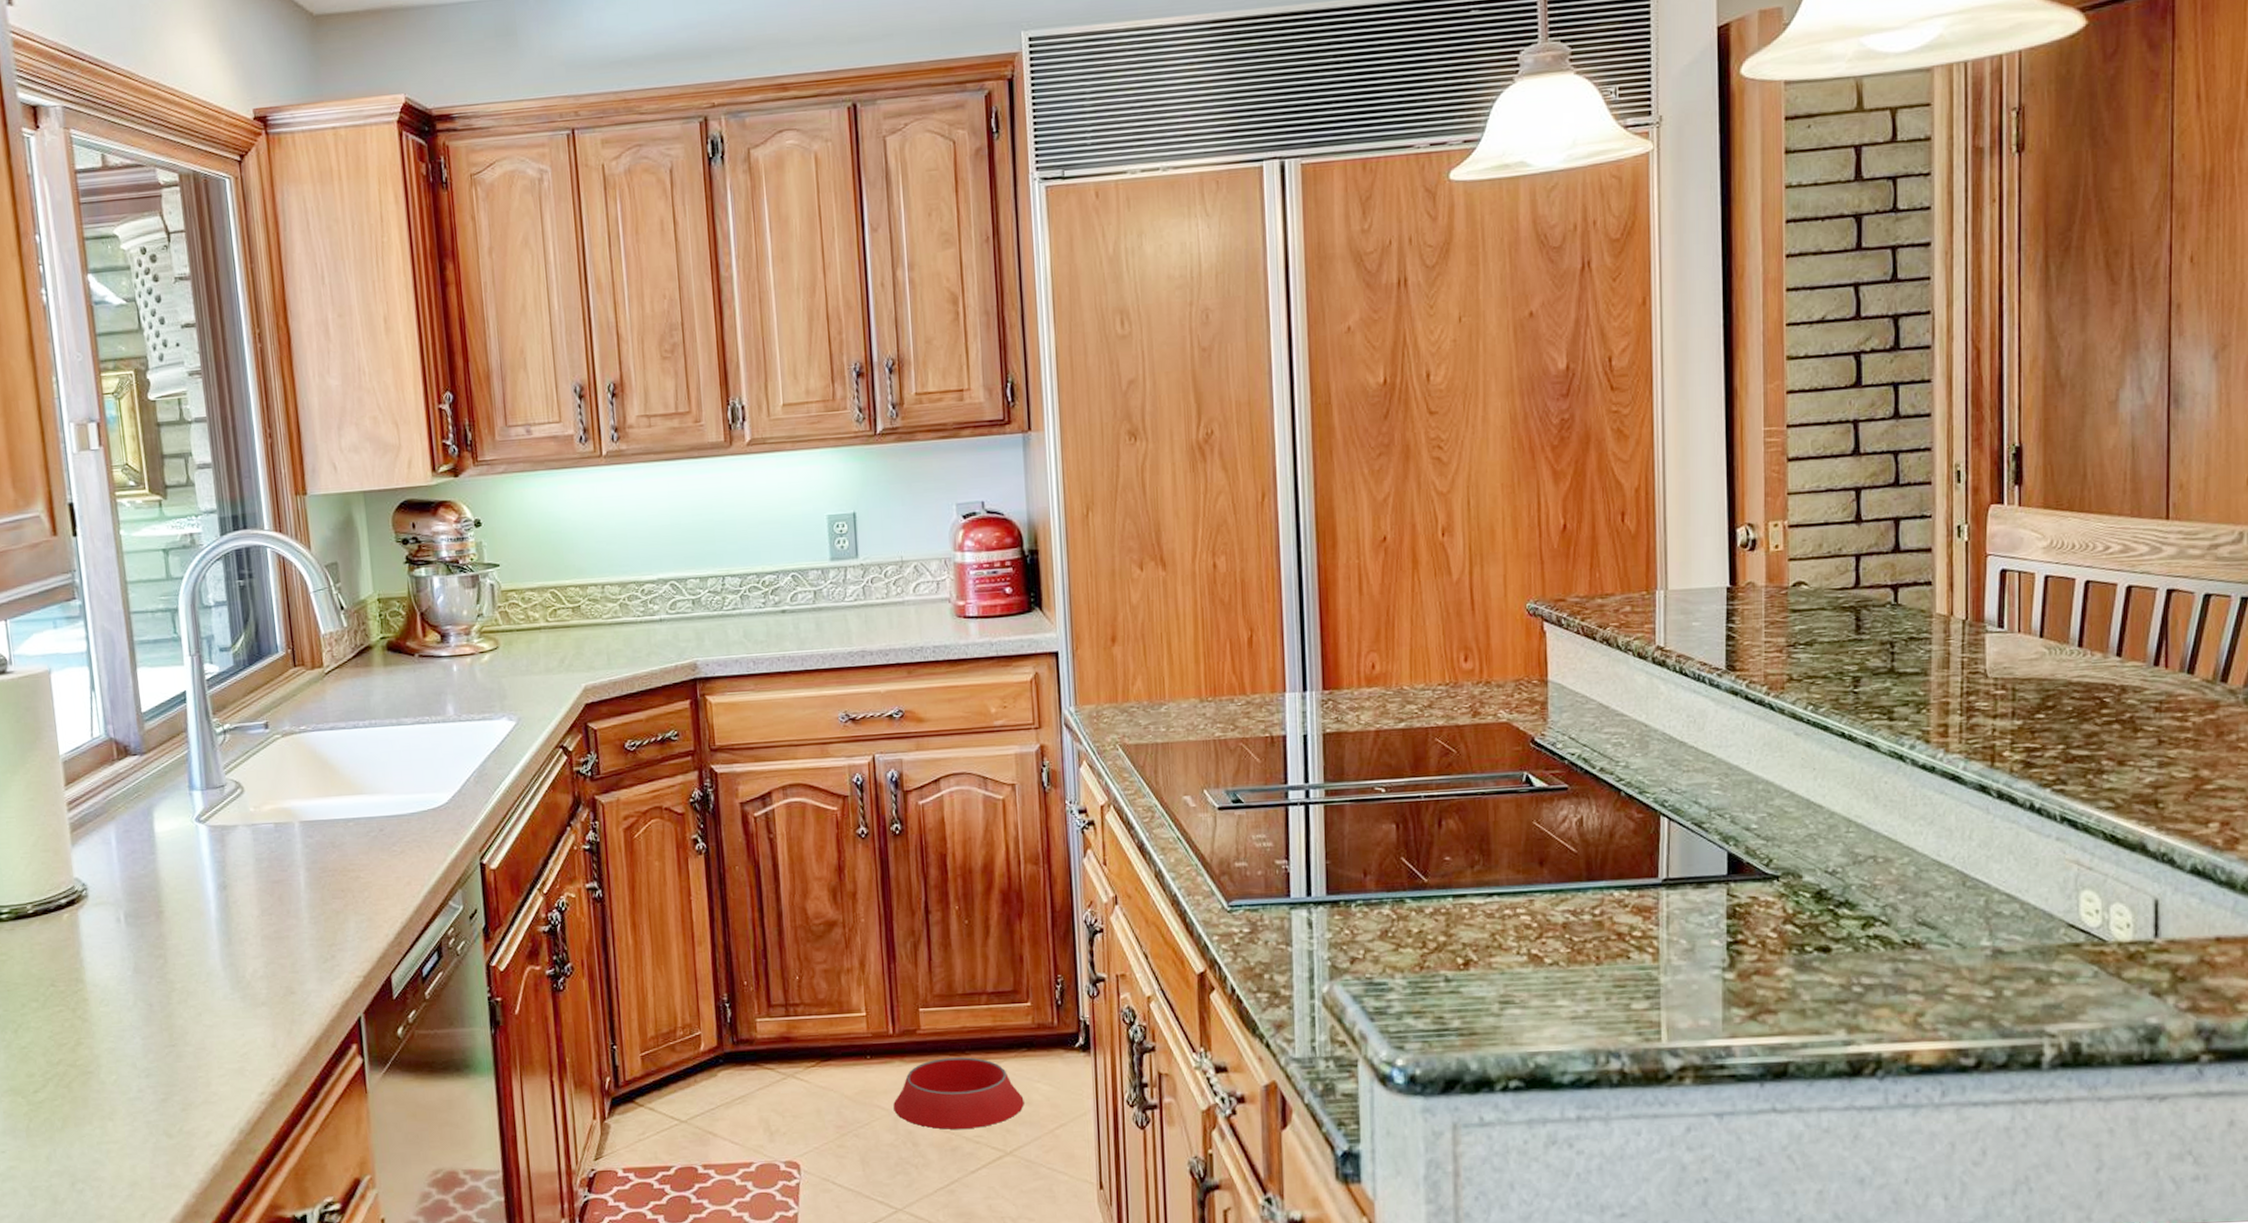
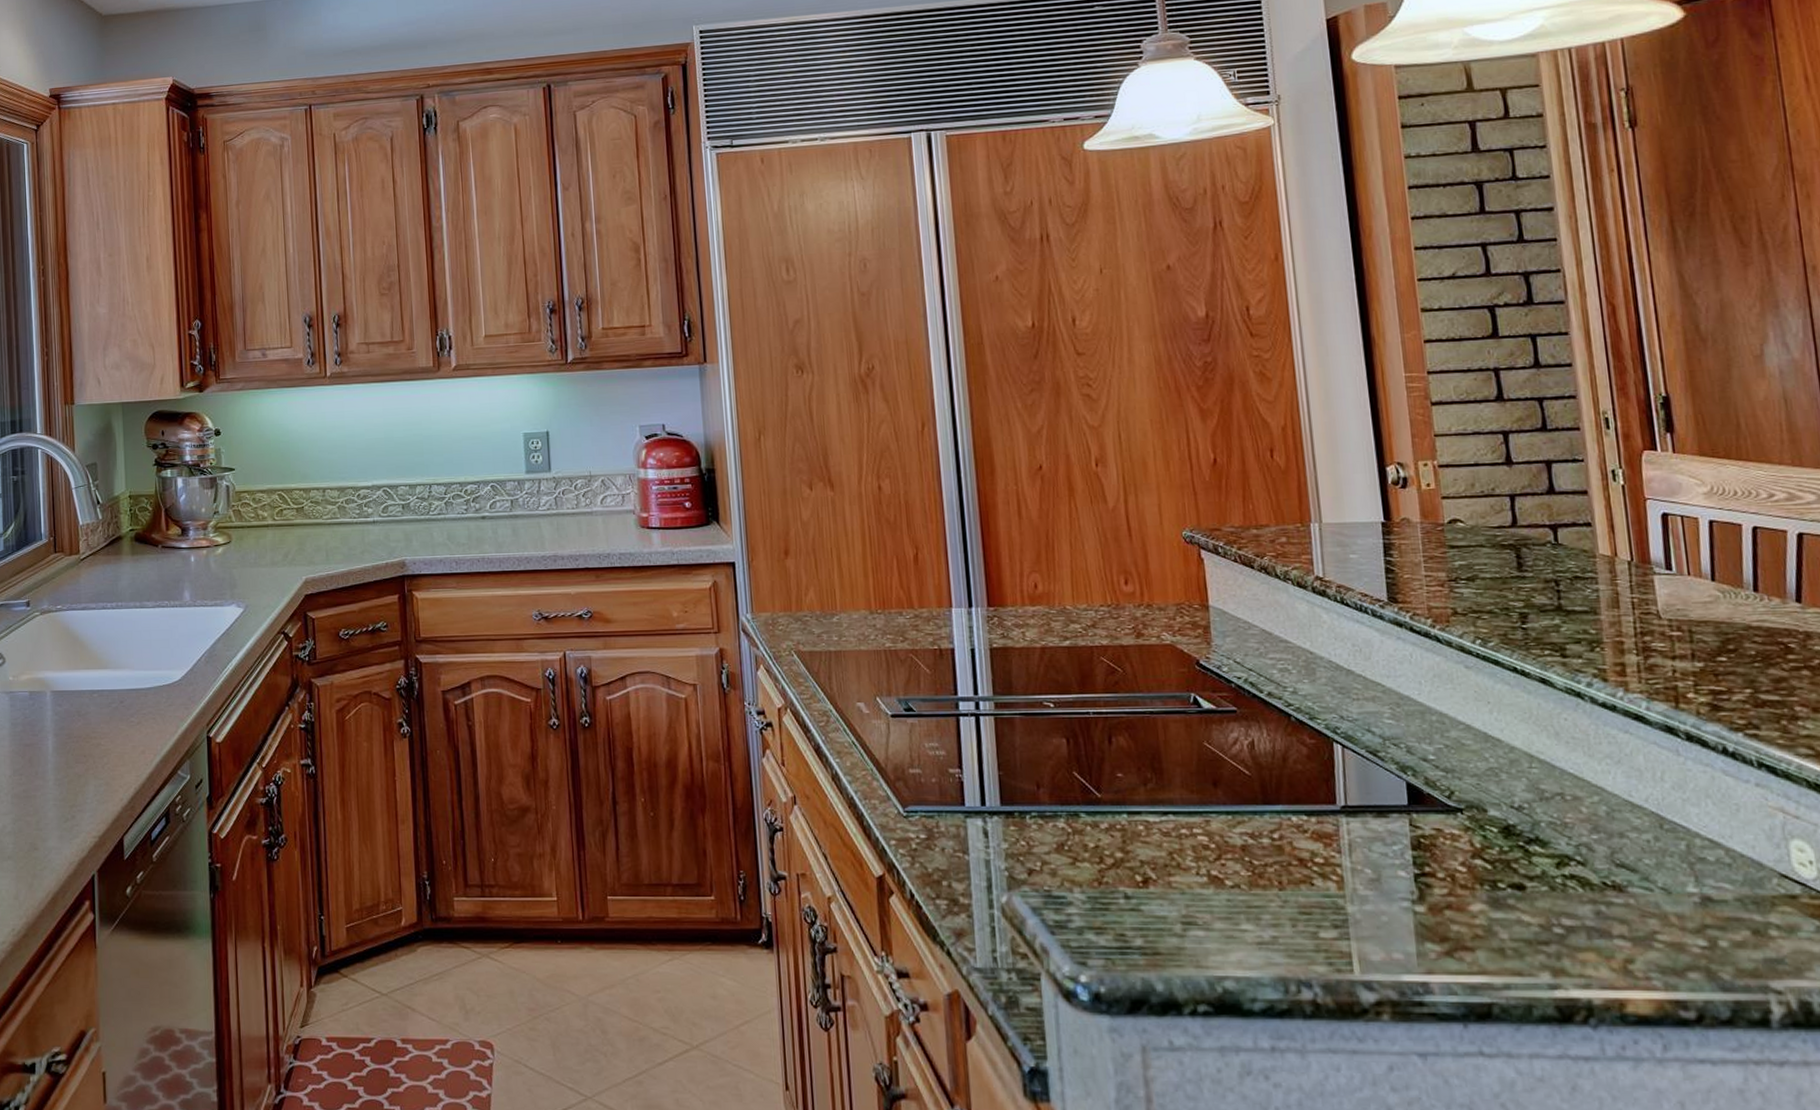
pet bowl: present [893,1057,1024,1129] -> none [583,947,710,1019]

